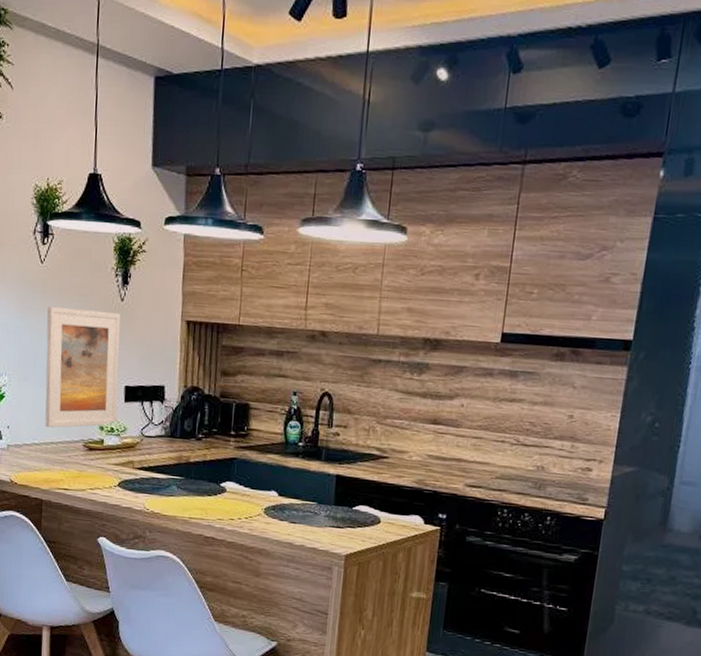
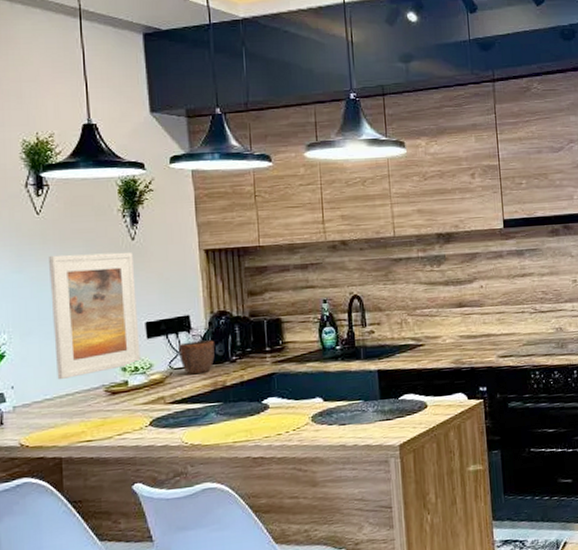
bowl: none [151,412,185,446] -> present [179,340,216,375]

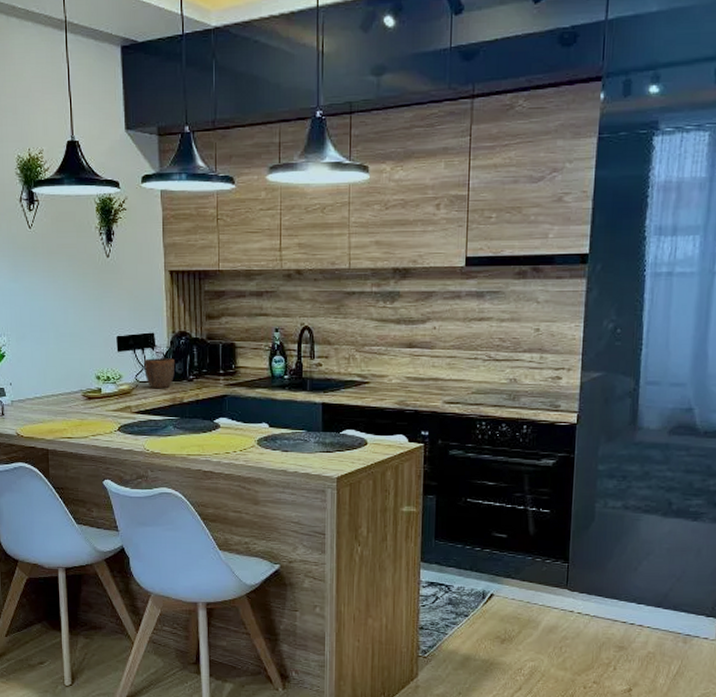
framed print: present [49,252,141,380] -> none [39,267,112,382]

